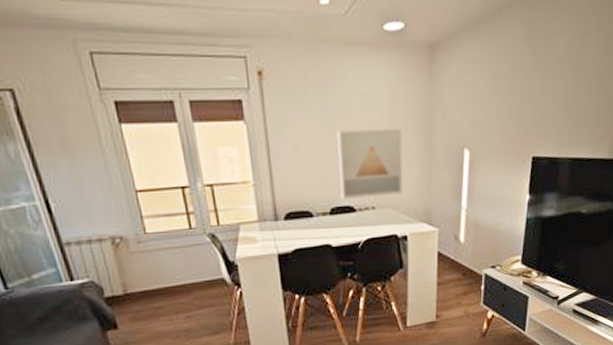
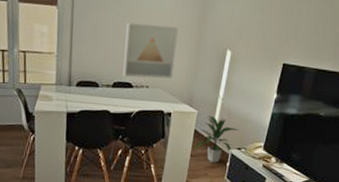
indoor plant: none [441,232,492,288] -> present [195,115,240,163]

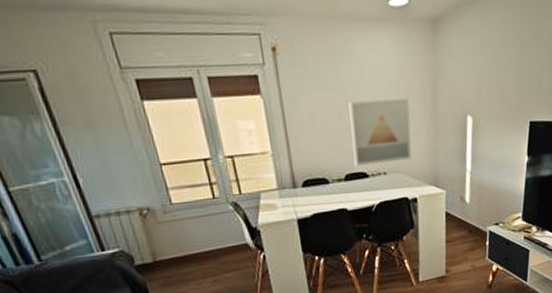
indoor plant: present [195,115,240,163] -> none [449,193,495,245]

